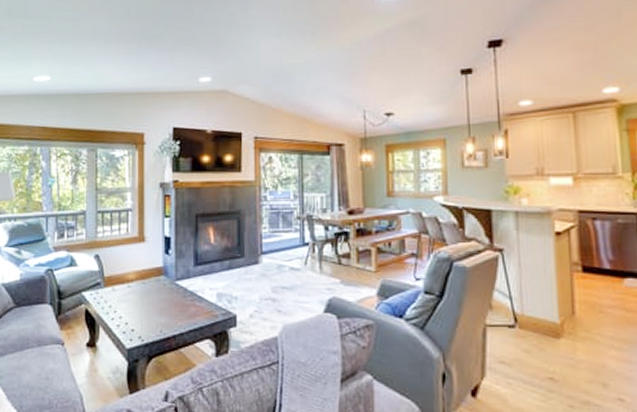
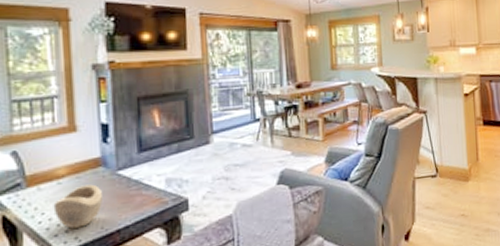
decorative bowl: none [123,290,163,328] -> present [53,184,103,229]

